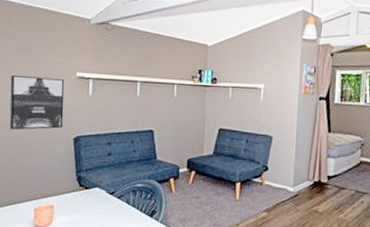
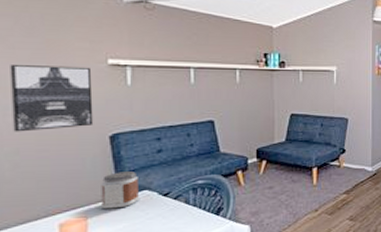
jar: none [64,169,93,201] -> present [101,171,140,209]

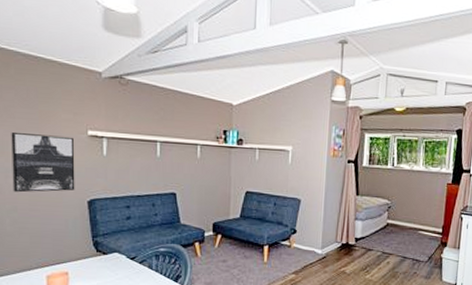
jar: present [101,171,140,209] -> none [80,234,111,267]

